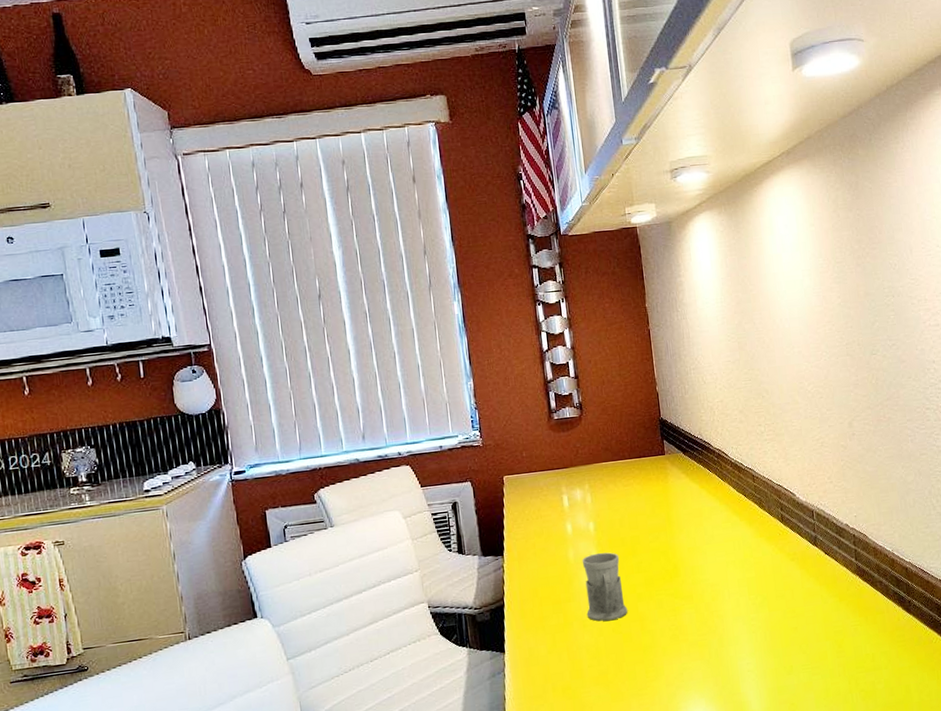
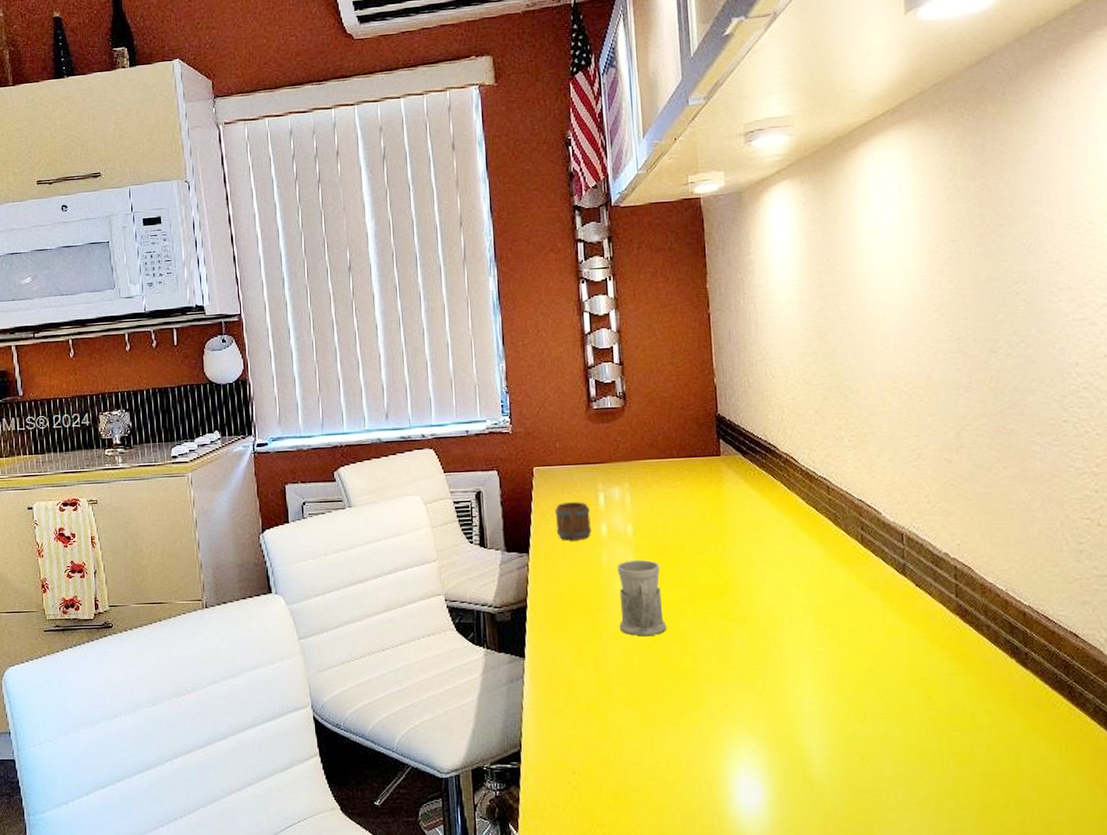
mug: none [525,504,559,542] -> present [555,502,592,541]

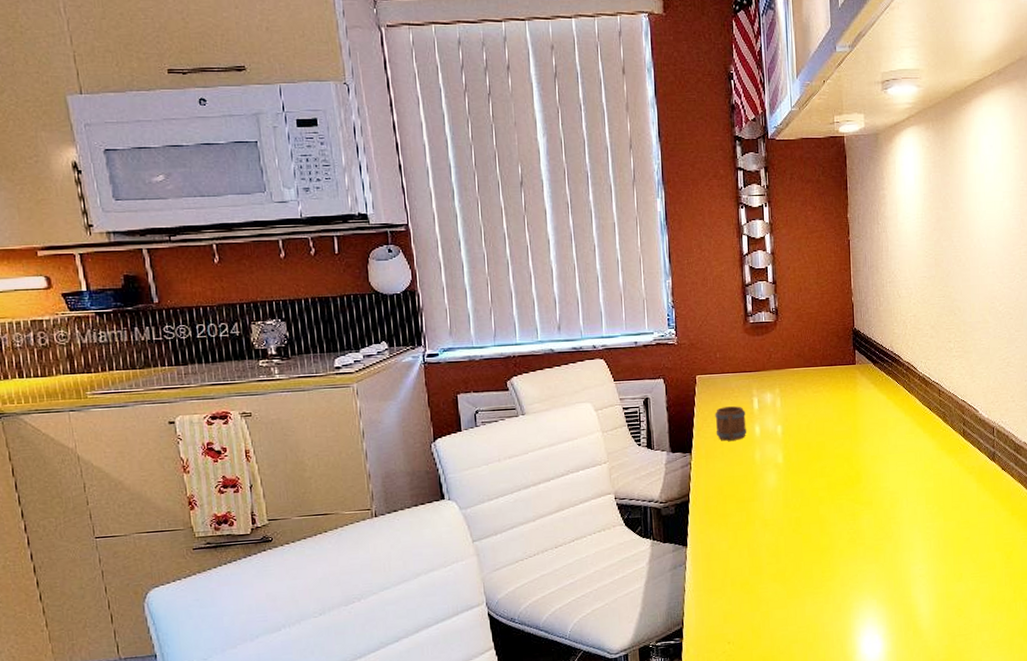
mug: present [616,560,667,636] -> none [768,456,809,521]

